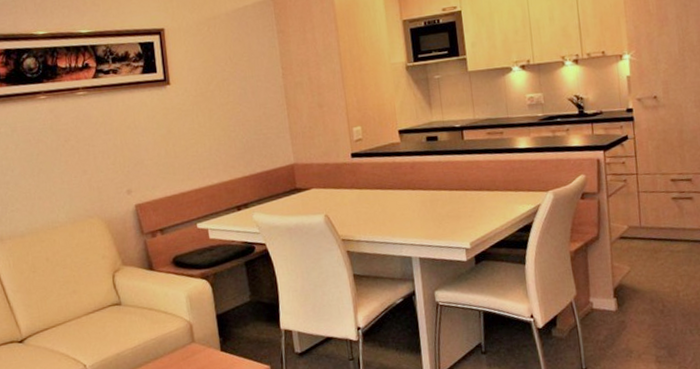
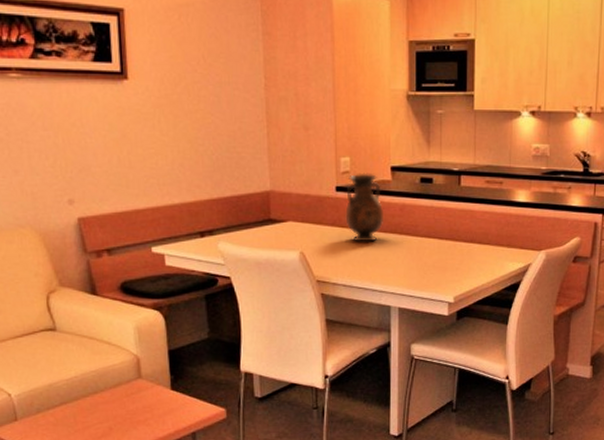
vase: none [361,138,398,201] -> present [345,173,384,242]

